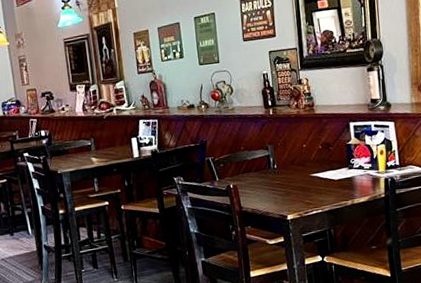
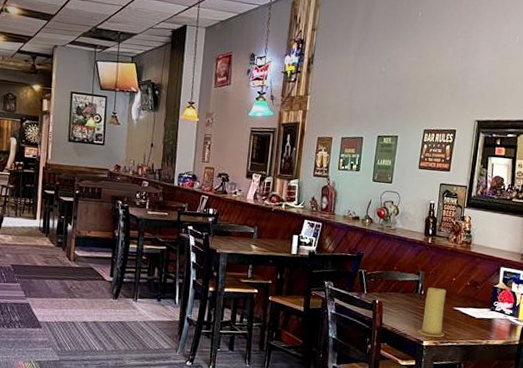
candle: none [279,158,308,210] -> present [418,287,446,337]

